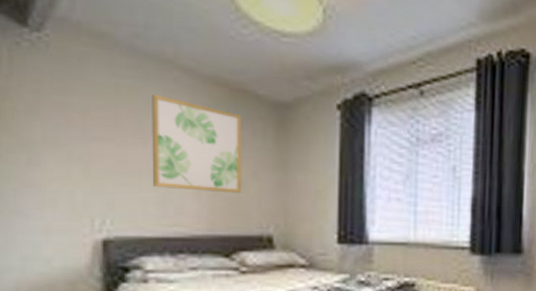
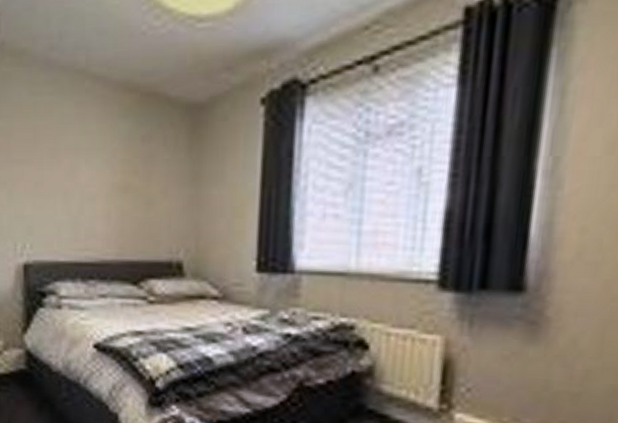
wall art: present [152,93,242,194] -> none [65,108,152,214]

